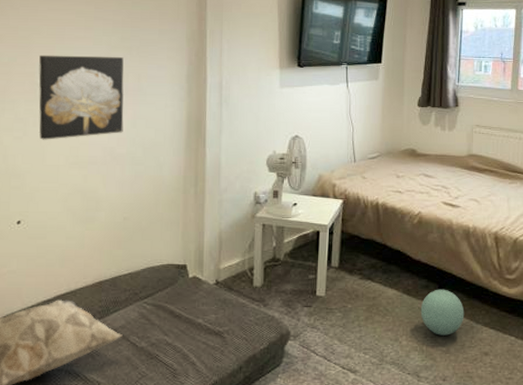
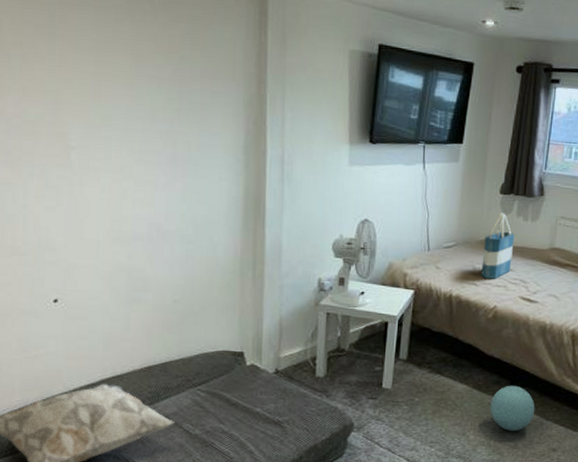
wall art: present [39,55,124,140] -> none [72,113,172,212]
tote bag: none [405,124,434,186] -> present [481,213,515,279]

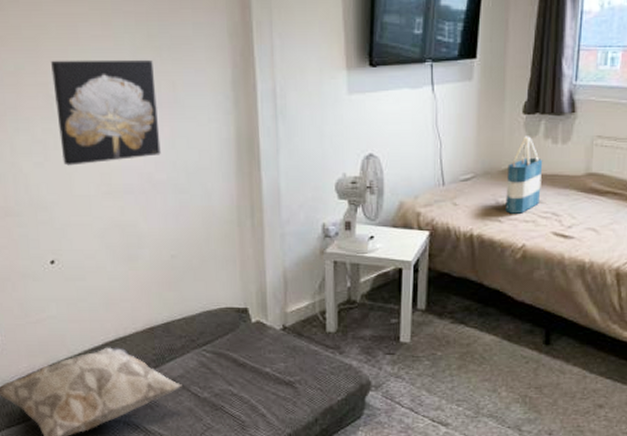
wall art: none [72,113,172,212] -> present [51,59,161,166]
ball: present [490,385,535,431] -> none [523,334,576,386]

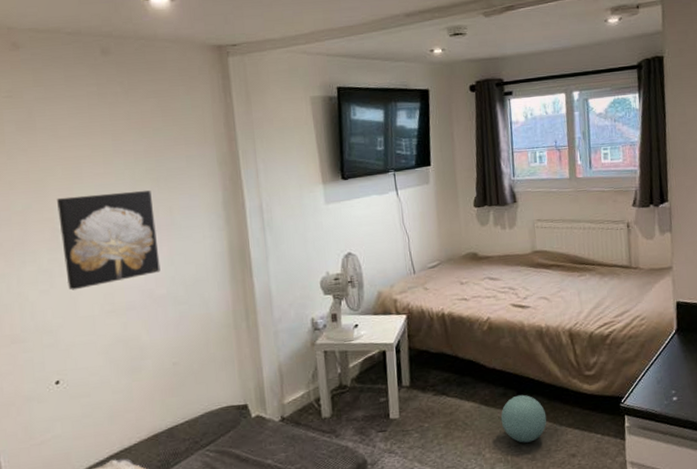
tote bag: present [505,136,543,214] -> none [467,225,497,292]
ball: none [523,334,576,386] -> present [500,394,547,443]

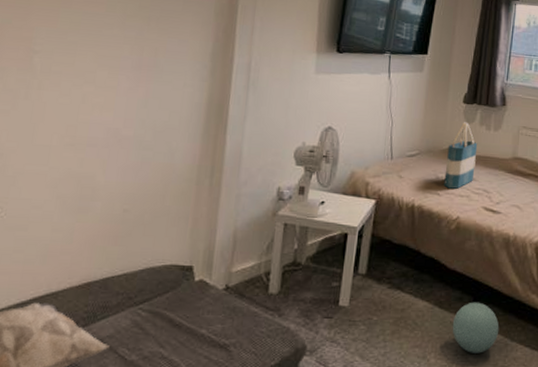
wall art: present [57,190,161,290] -> none [30,18,140,116]
tote bag: none [467,225,497,292] -> present [444,122,478,189]

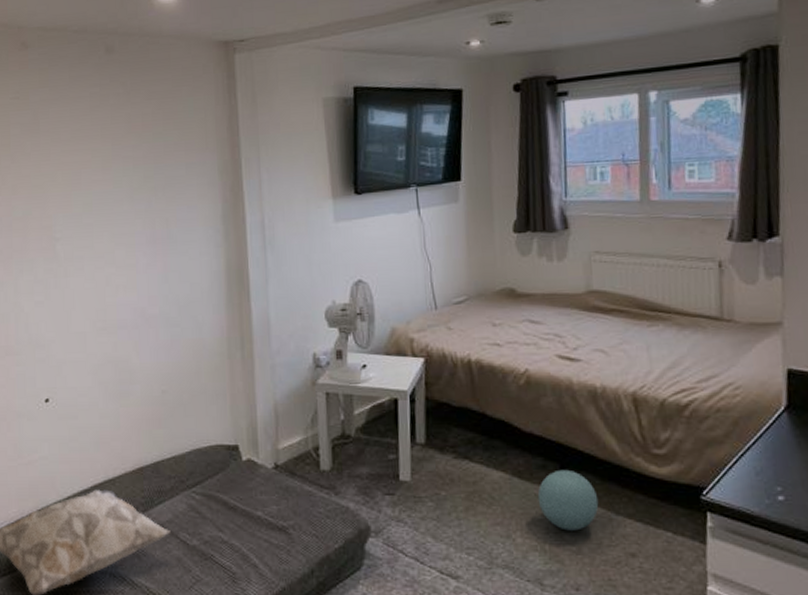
tote bag: present [444,122,478,189] -> none [502,255,540,337]

